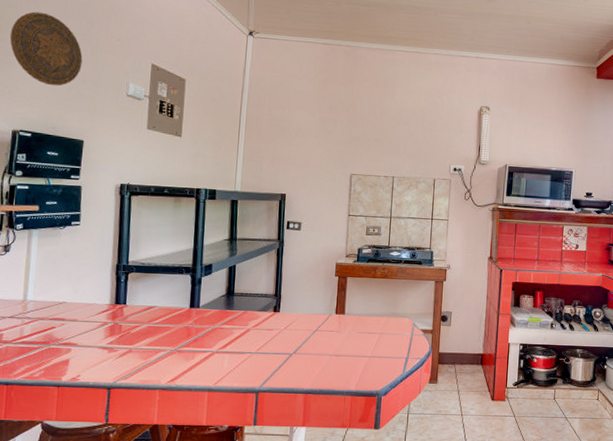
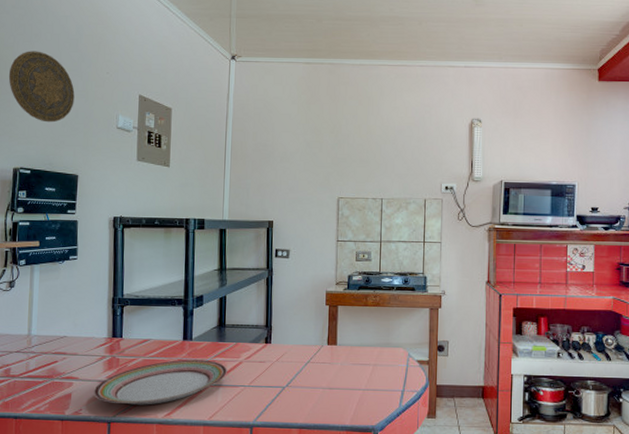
plate: none [92,326,235,372] -> present [93,359,227,405]

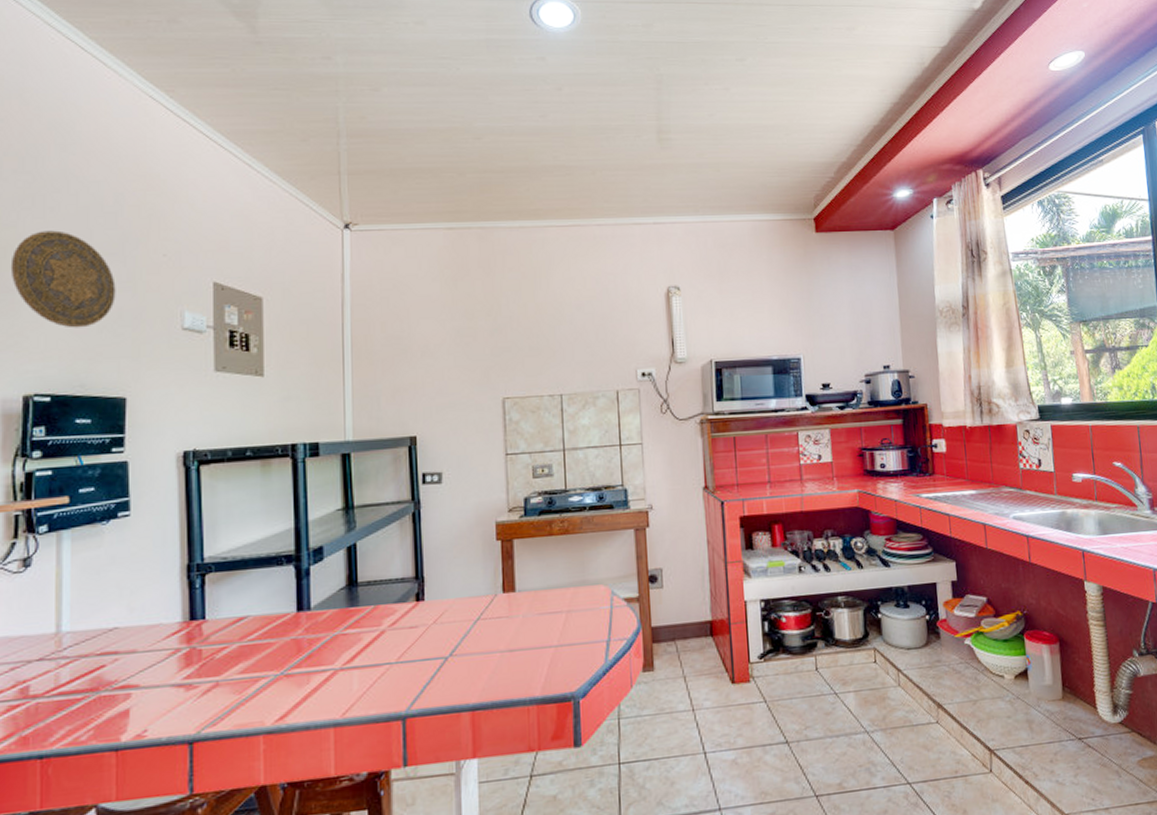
plate: present [93,359,227,405] -> none [163,634,364,715]

